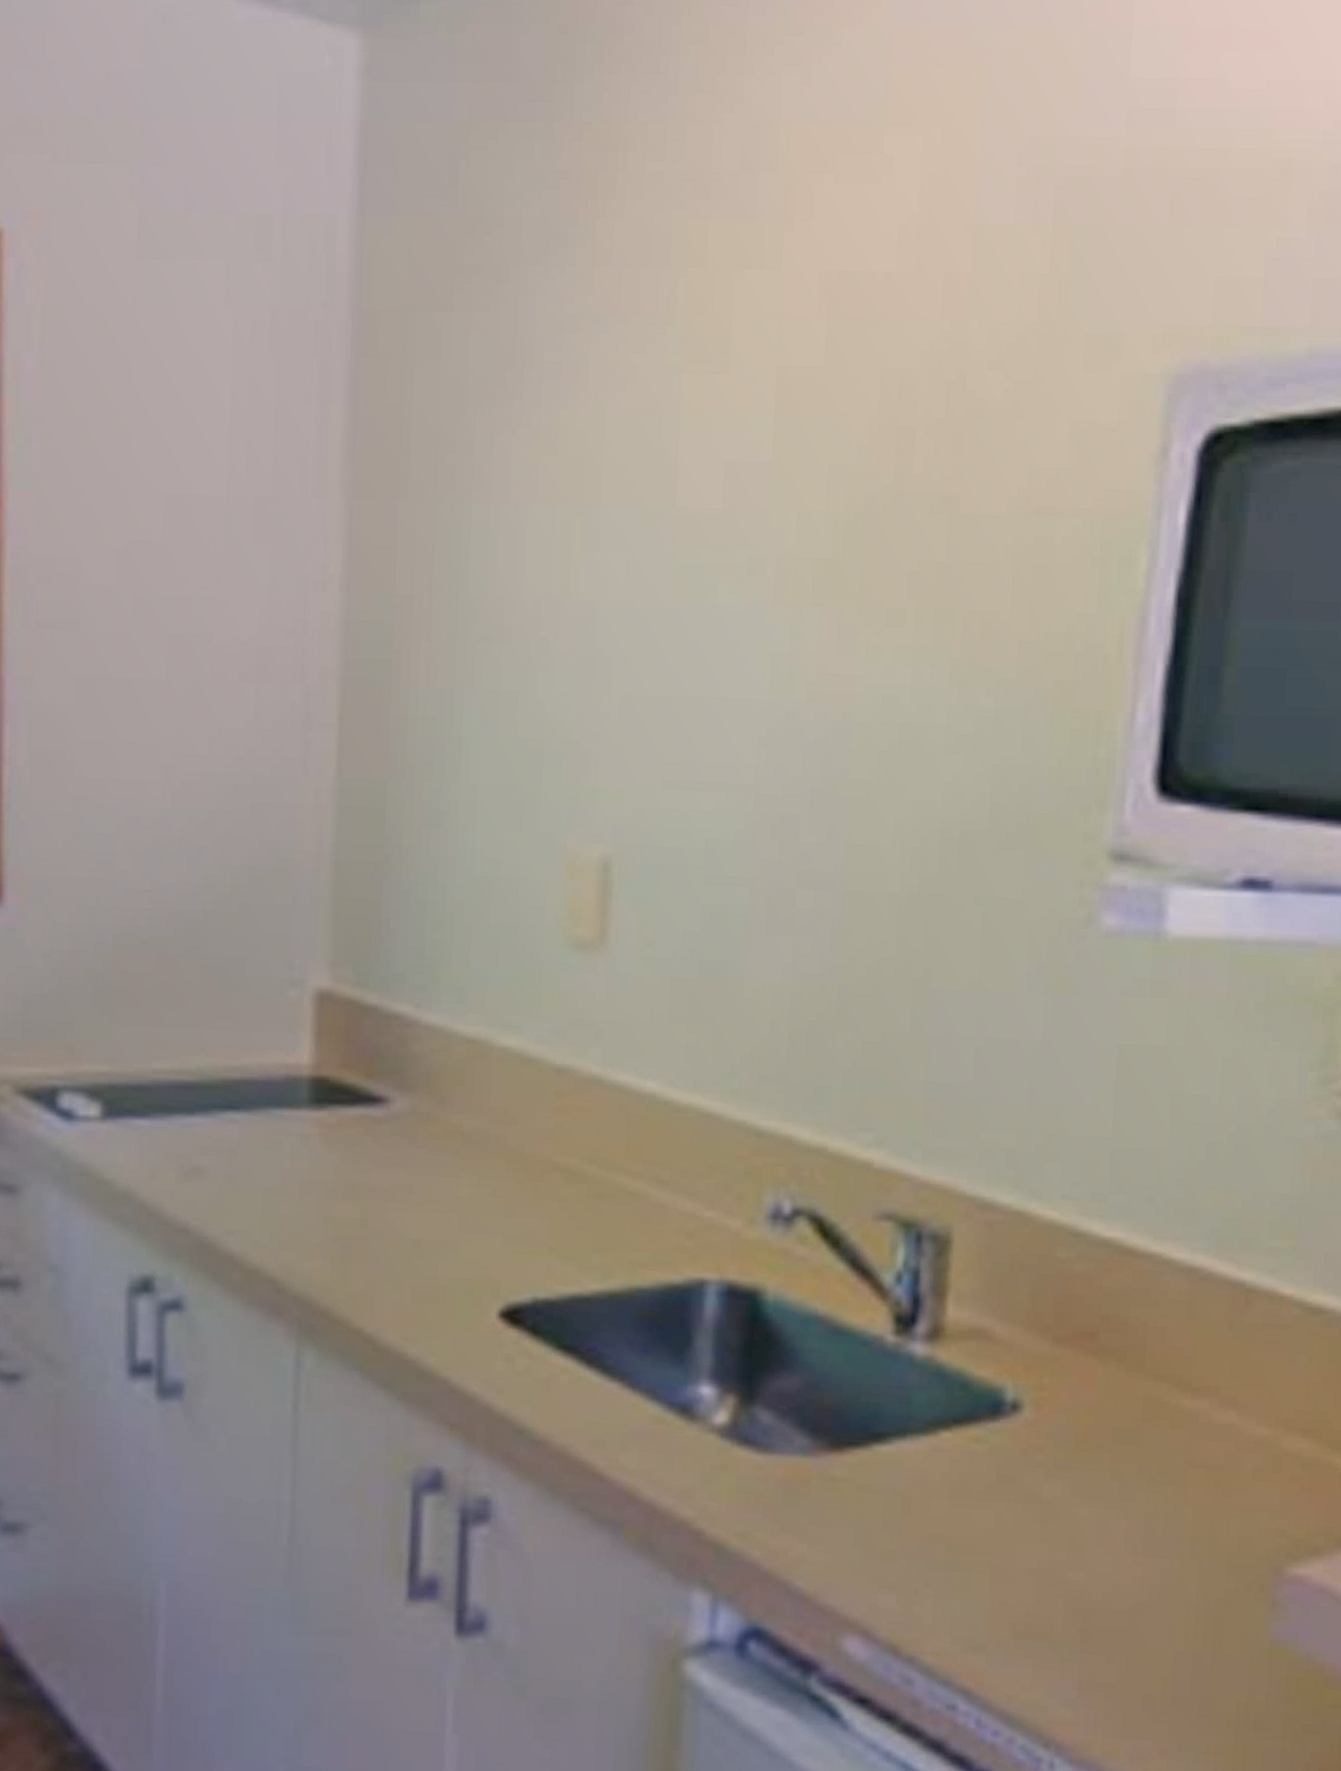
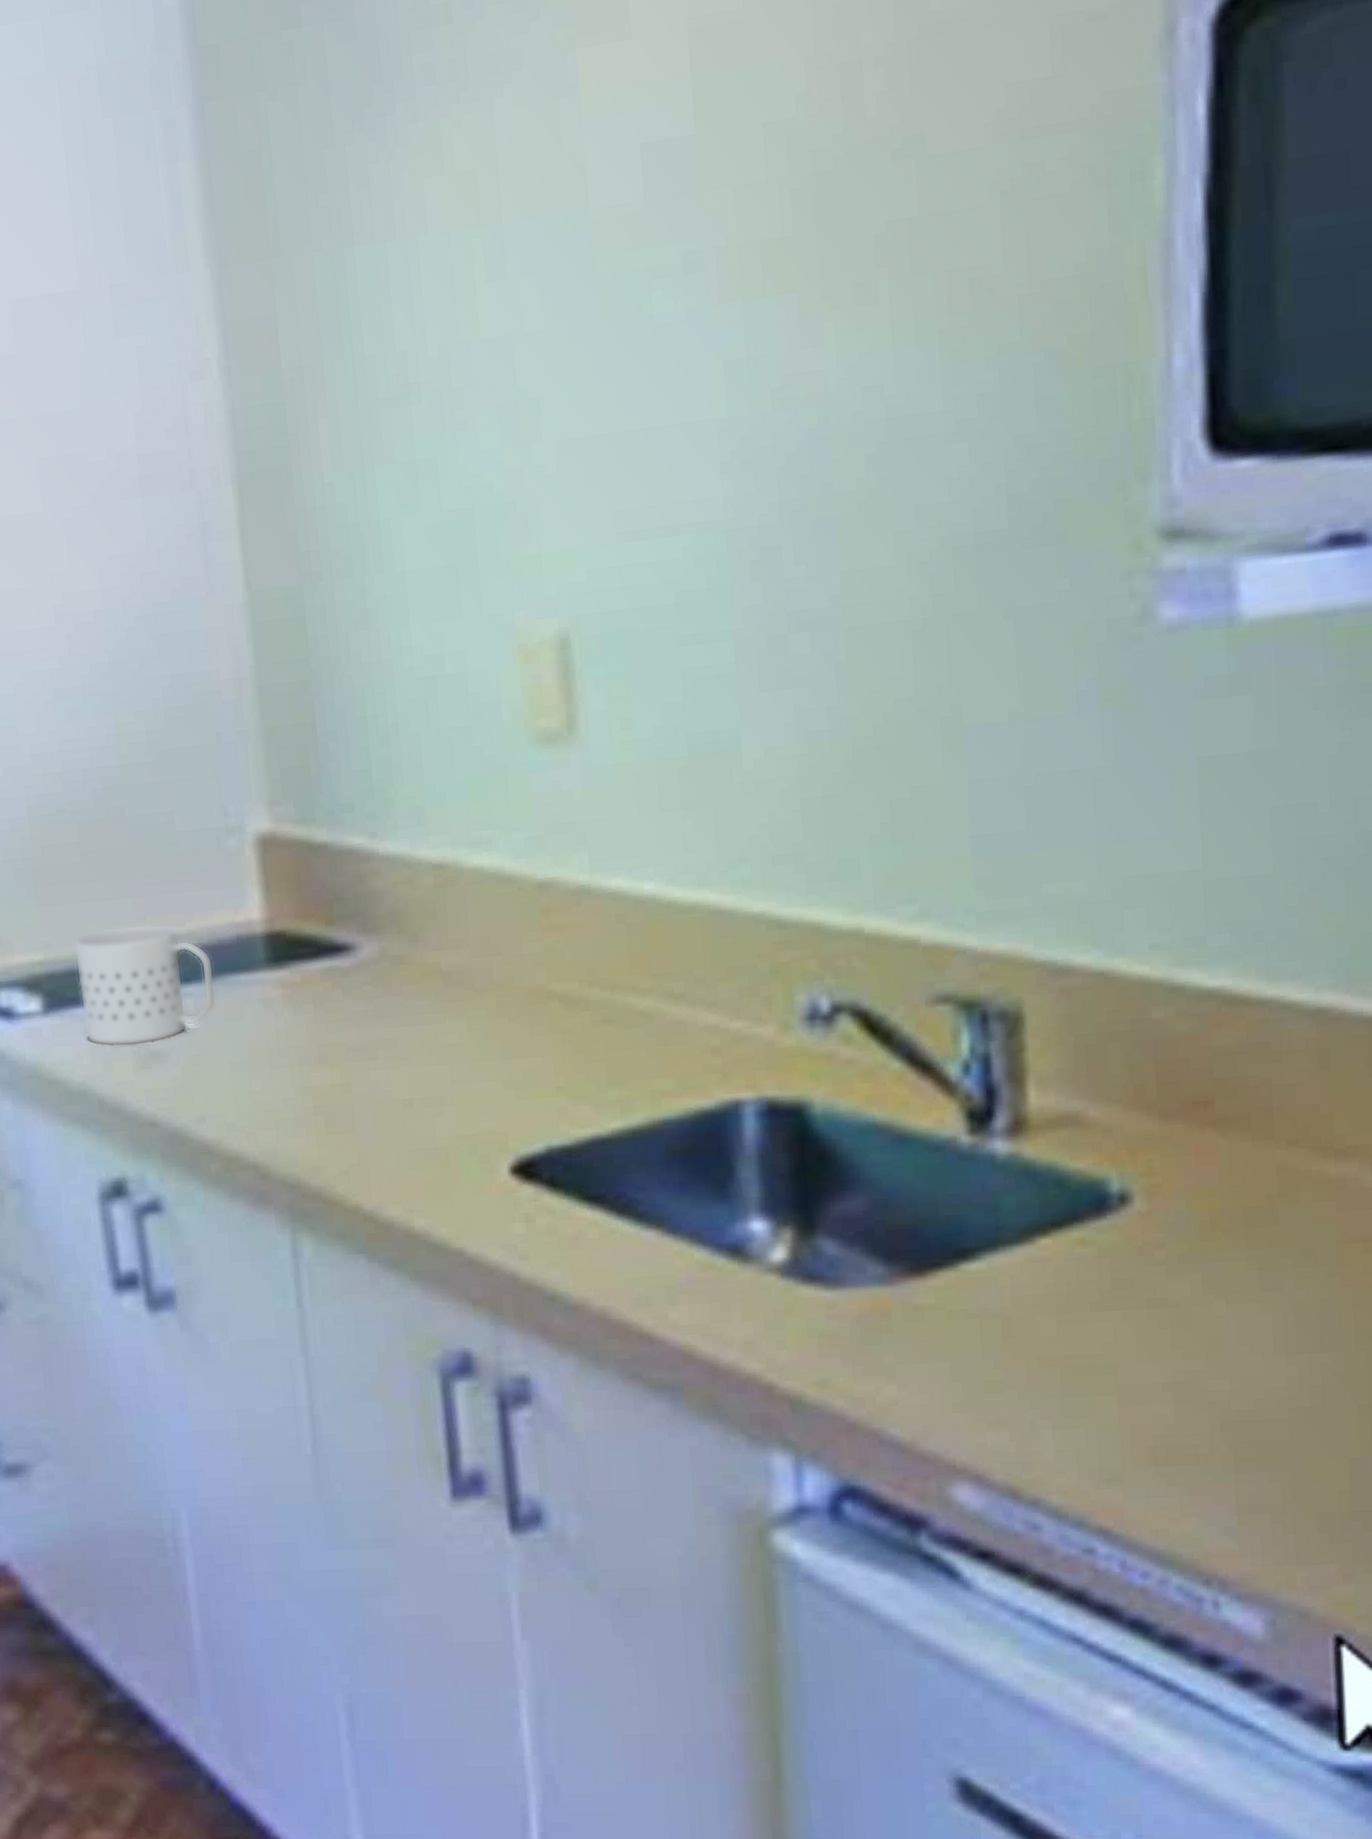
mug: none [135,1051,261,1161] -> present [73,923,217,1048]

